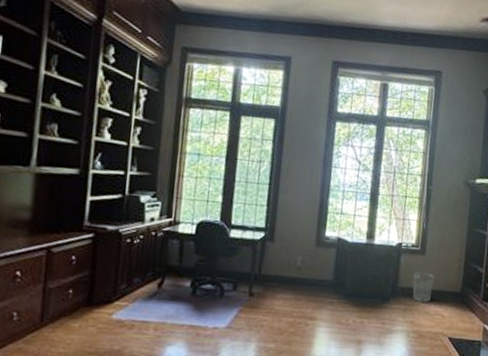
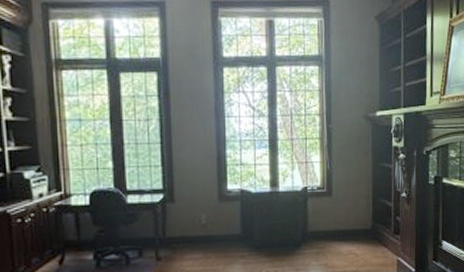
wastebasket: present [412,271,434,302] -> none [322,213,344,244]

